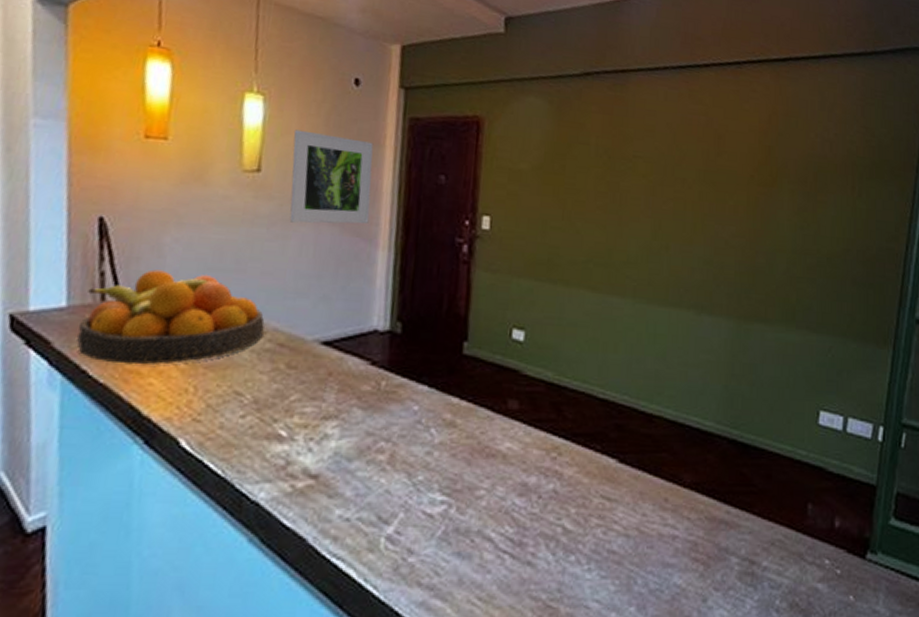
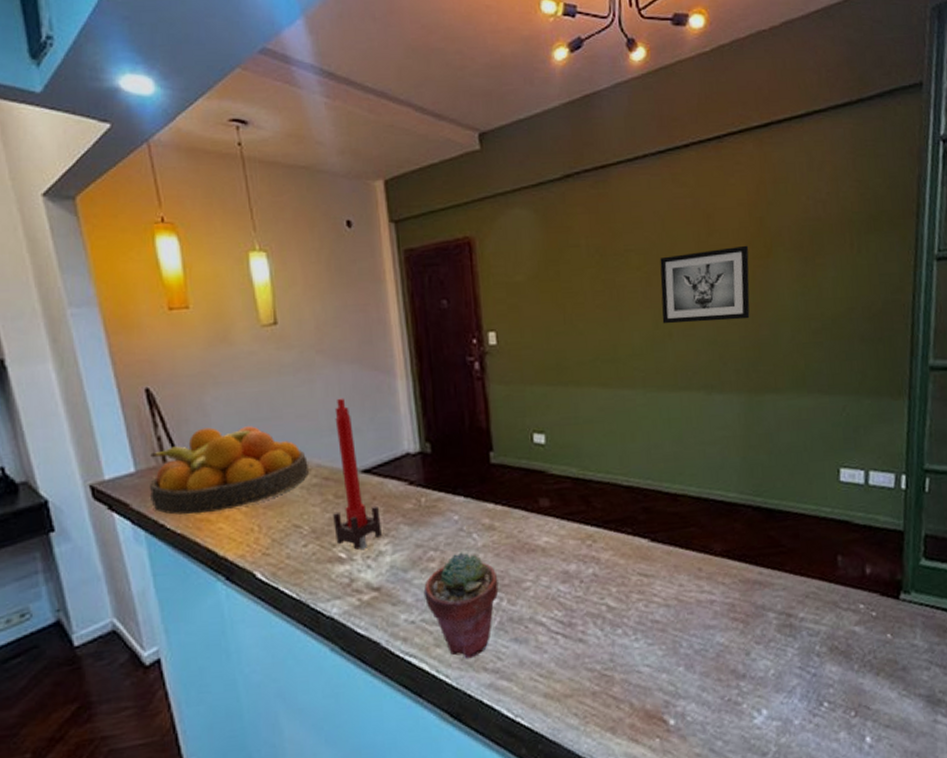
candle: none [278,260,334,431] -> present [333,398,383,551]
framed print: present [289,129,374,224] -> none [299,278,384,367]
potted succulent: none [365,447,450,570] -> present [423,552,499,659]
wall art: none [661,169,755,244] -> present [660,245,750,324]

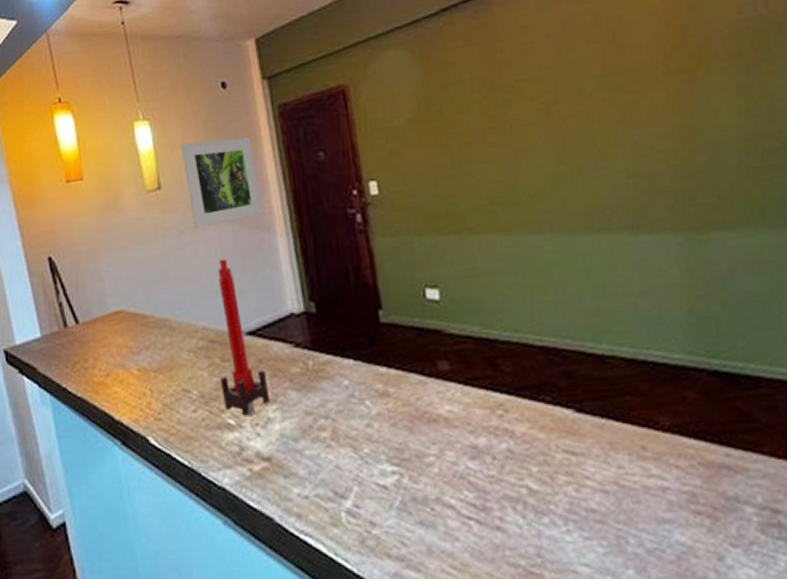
fruit bowl: present [150,426,309,515] -> none [53,290,195,379]
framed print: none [299,278,384,367] -> present [180,137,263,228]
potted succulent: present [423,552,499,659] -> none [315,421,399,542]
wall art: present [660,245,750,324] -> none [558,59,680,159]

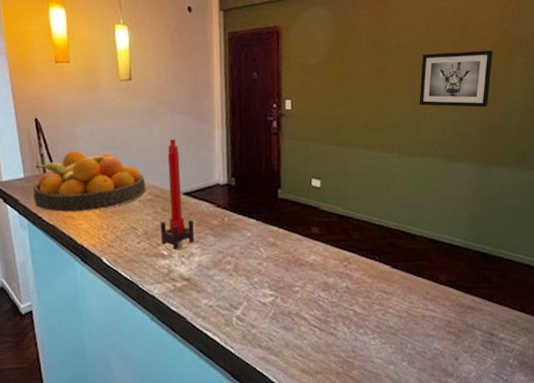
fruit bowl: none [53,290,195,379] -> present [33,151,146,212]
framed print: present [180,137,263,228] -> none [150,48,207,114]
wall art: none [558,59,680,159] -> present [419,50,493,108]

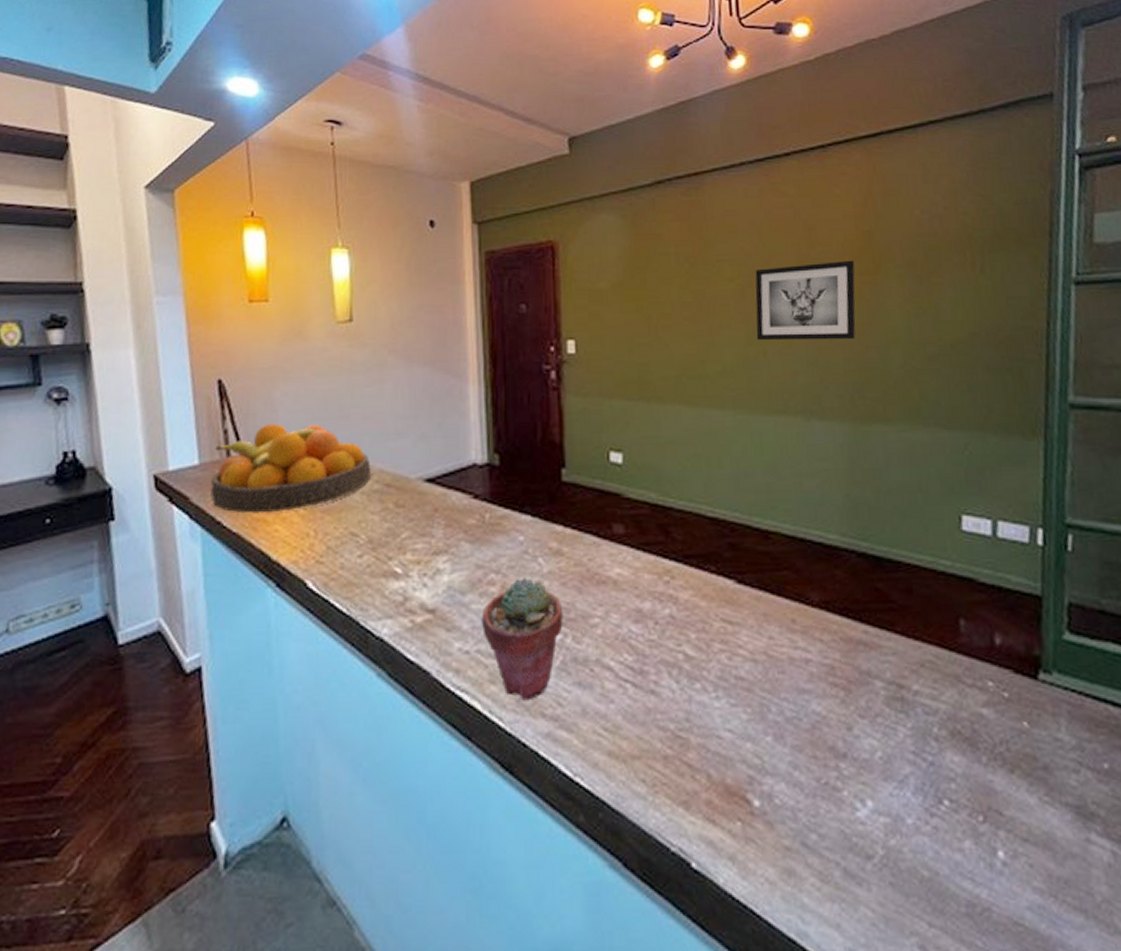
candle: present [160,138,195,251] -> none [391,401,442,567]
potted succulent: none [220,260,276,337] -> present [481,577,563,701]

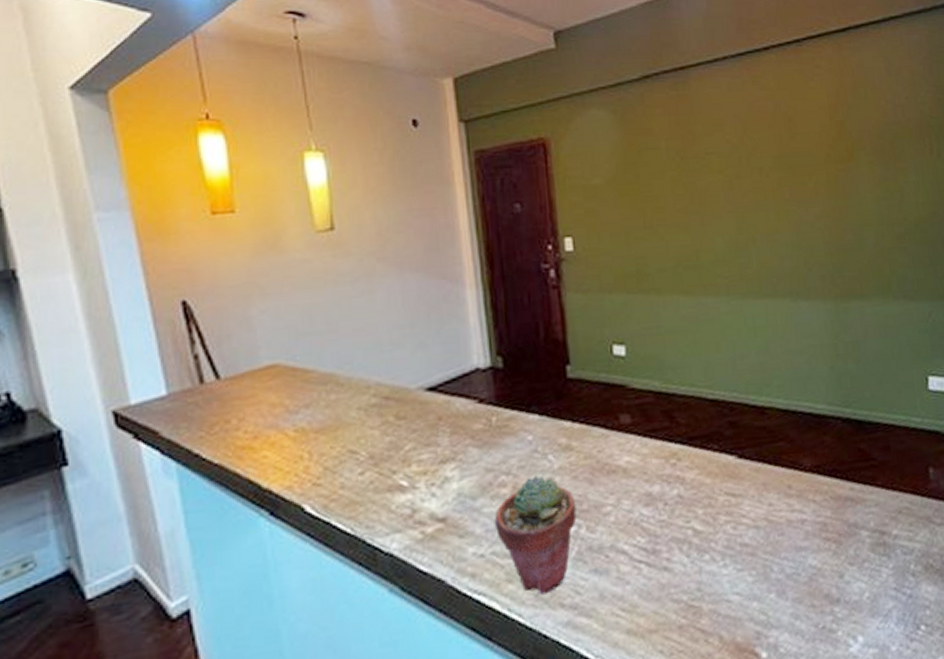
fruit bowl: present [211,423,371,514] -> none [184,341,367,443]
wall art: present [755,260,856,341] -> none [741,149,834,229]

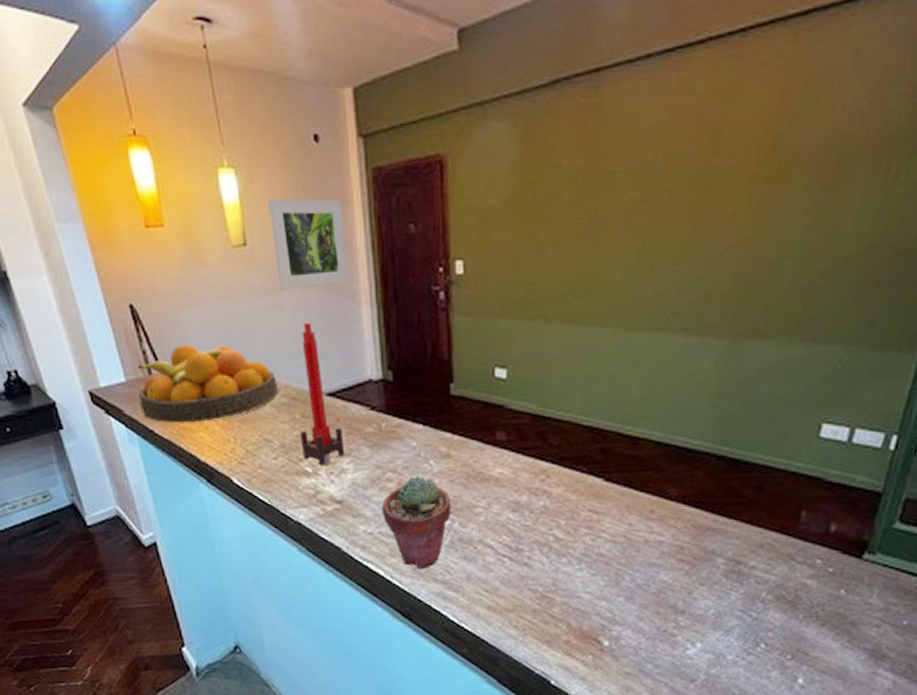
fruit bowl: none [184,341,367,443] -> present [138,344,278,423]
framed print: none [360,181,452,276] -> present [267,198,349,290]
candle: none [394,309,449,477] -> present [300,322,346,467]

